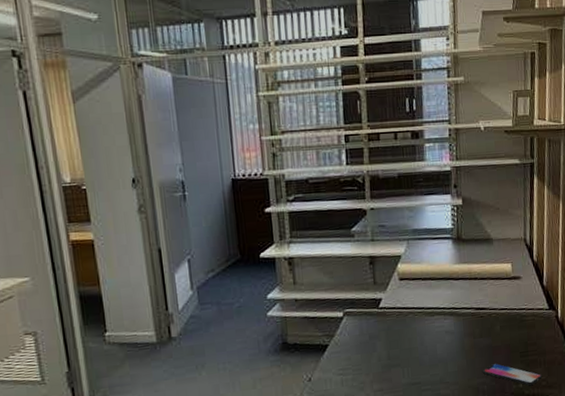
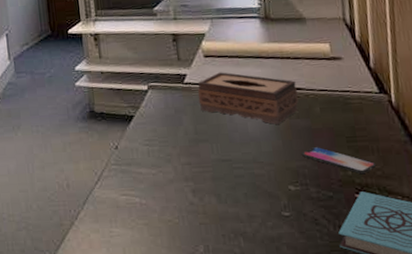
tissue box: none [391,294,482,345] -> present [197,72,299,124]

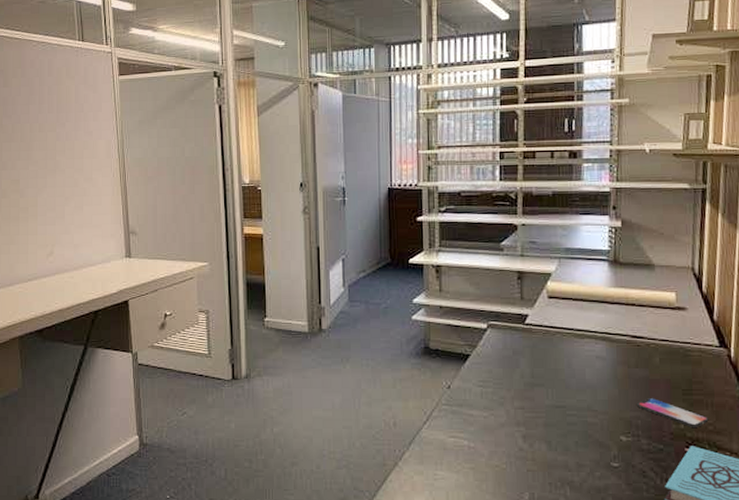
tissue box: present [197,72,299,124] -> none [538,315,640,372]

